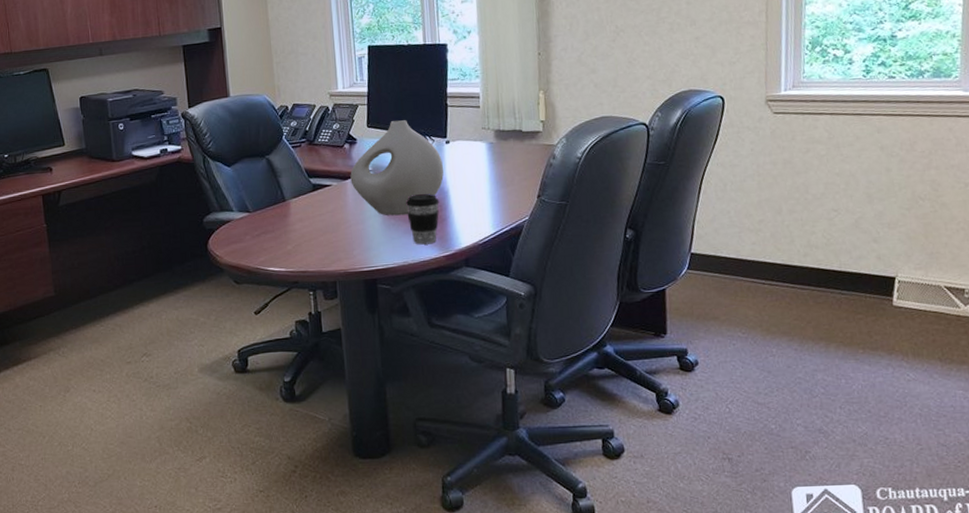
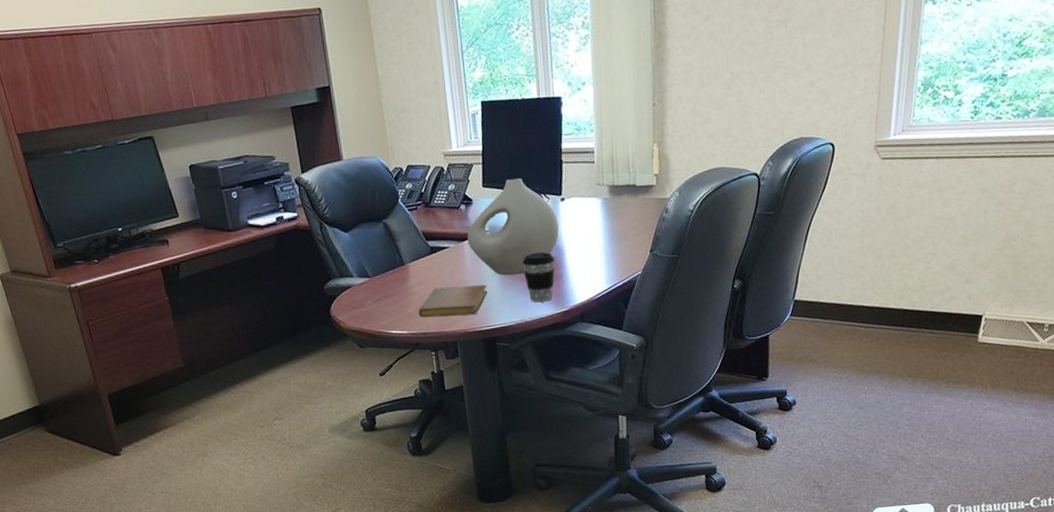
notebook: none [297,224,369,256] -> present [418,284,487,318]

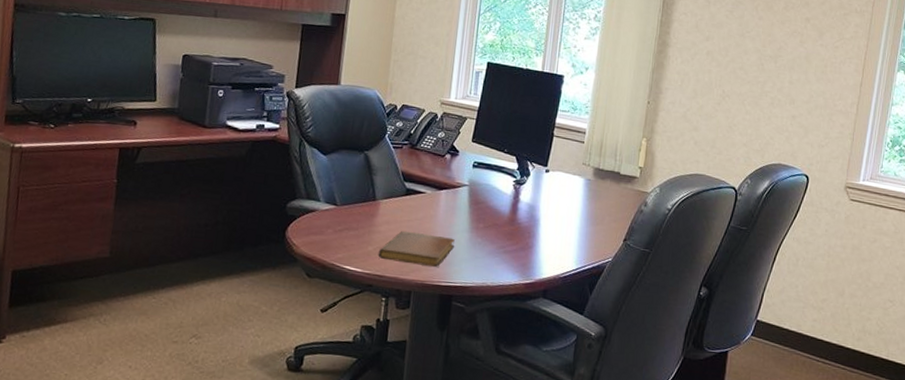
vase: present [467,178,559,276] -> none [445,140,539,236]
coffee cup: present [521,252,555,303] -> none [495,216,529,270]

